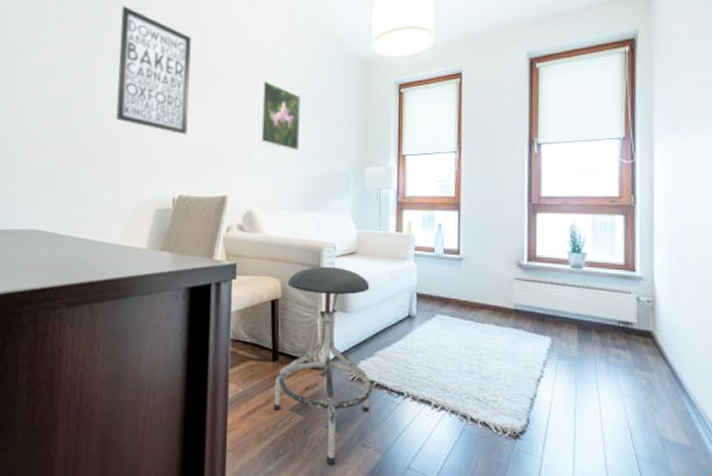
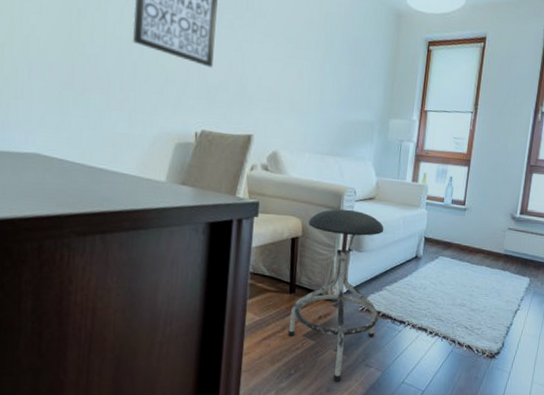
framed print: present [259,79,300,151] -> none [288,19,333,97]

